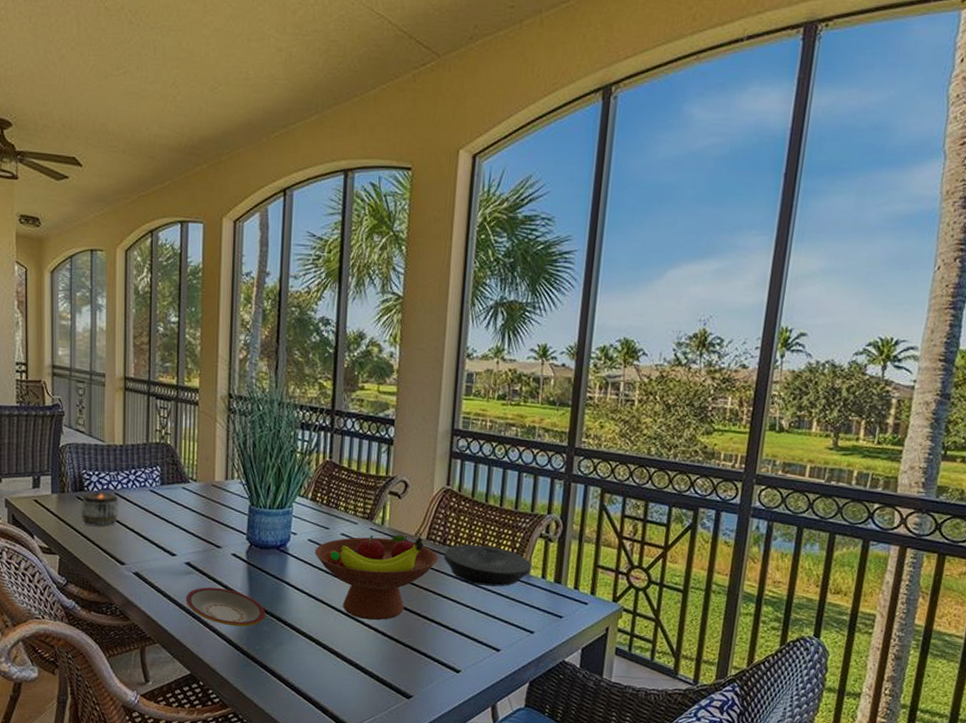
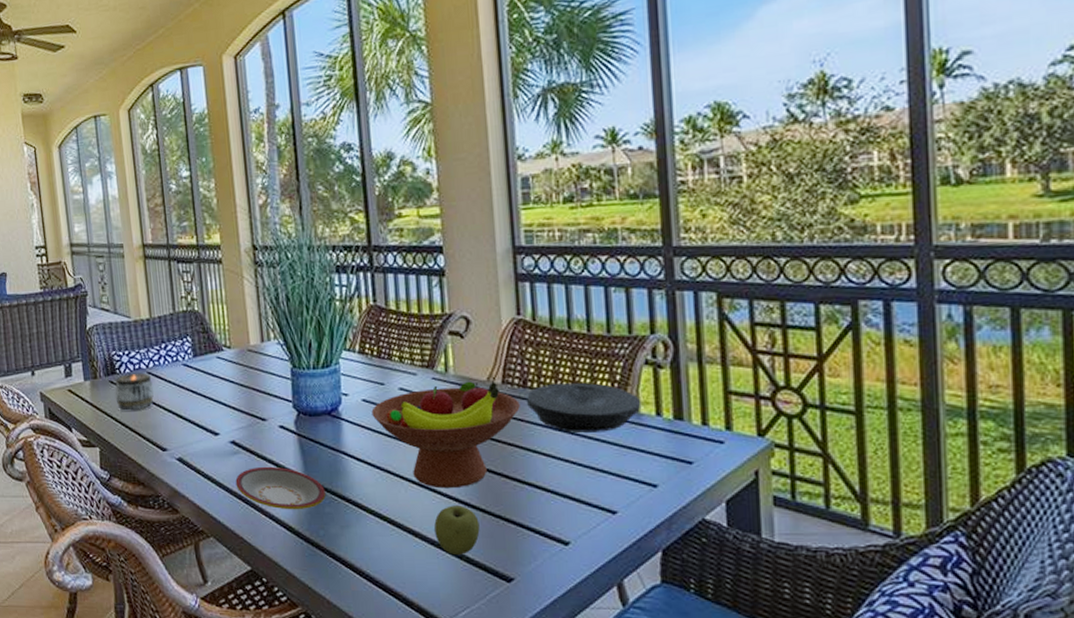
apple: none [354,634,392,675] -> present [434,506,480,556]

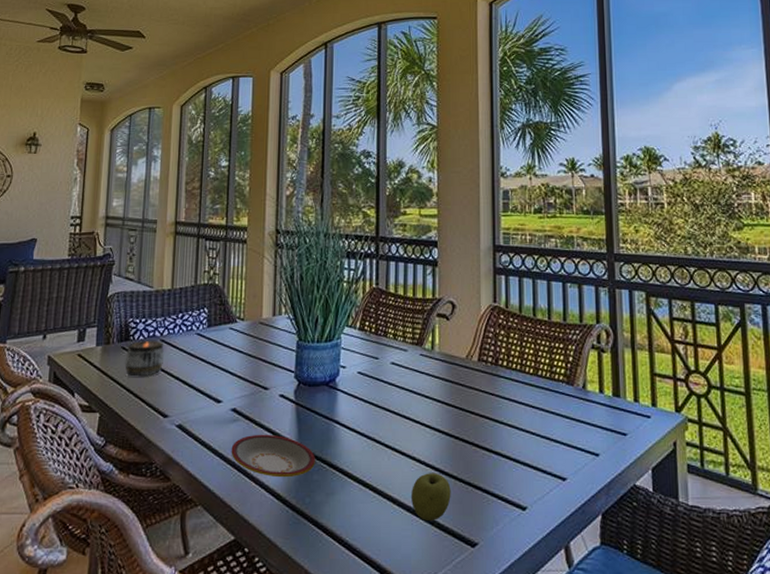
fruit bowl: present [371,381,520,489] -> none [365,358,492,457]
plate: present [527,382,640,433] -> none [498,362,587,406]

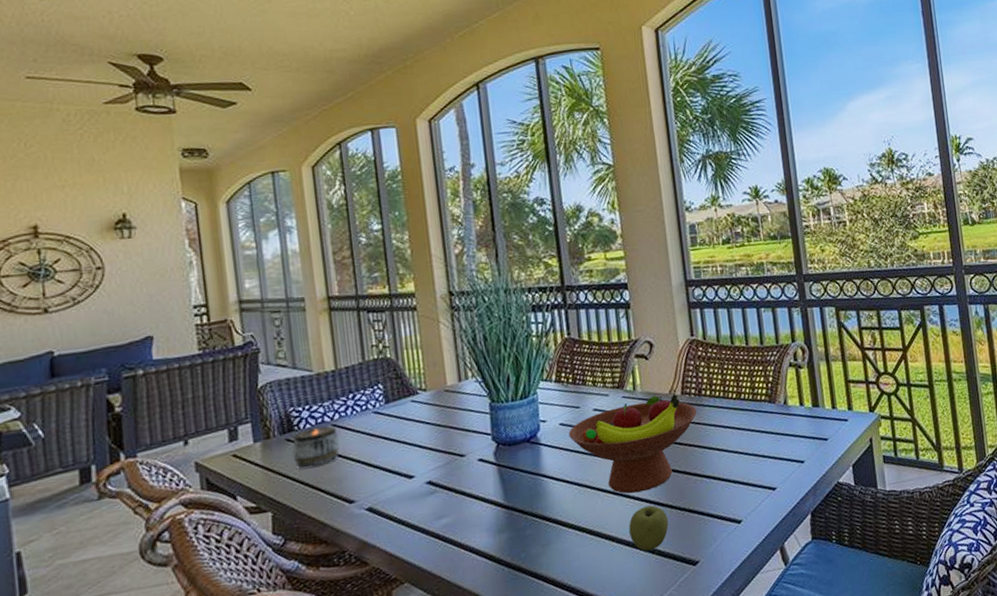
plate: present [231,434,315,478] -> none [432,499,526,541]
fruit bowl: none [365,358,492,457] -> present [568,394,697,494]

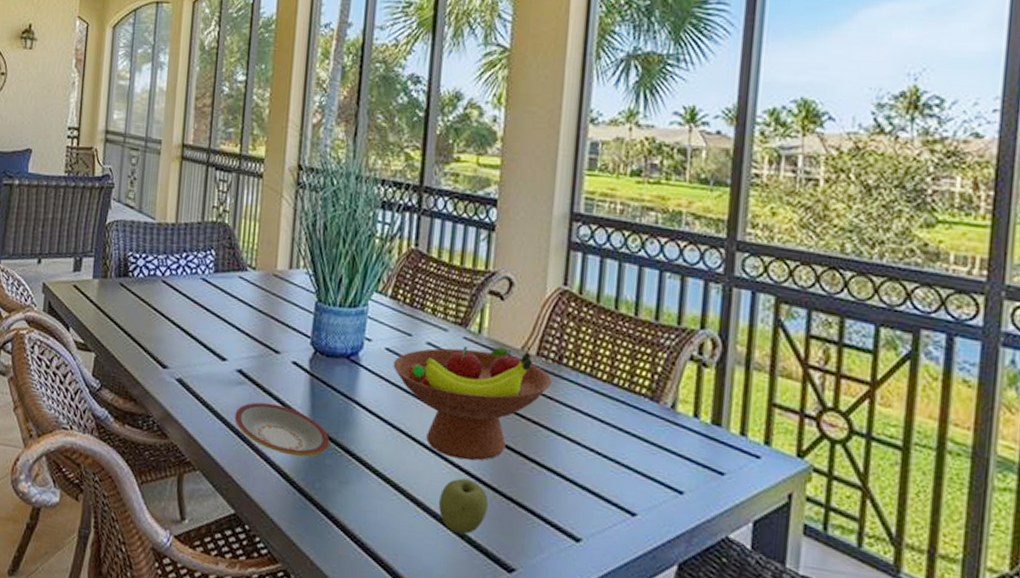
candle holder: present [292,426,340,468] -> none [122,279,166,320]
plate: none [432,499,526,541] -> present [234,402,329,457]

